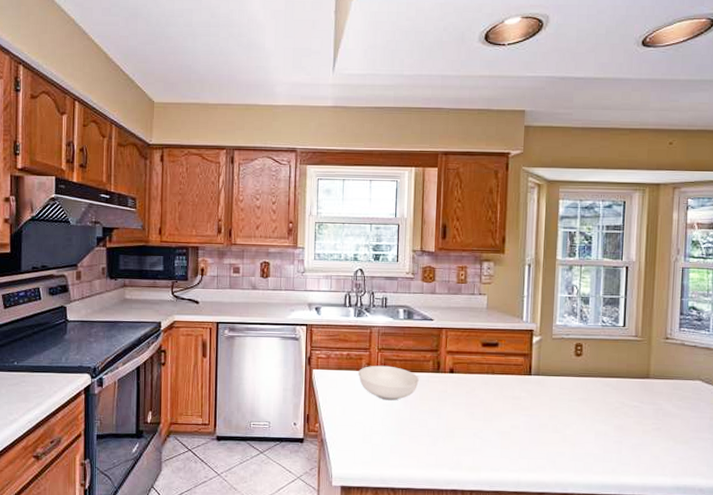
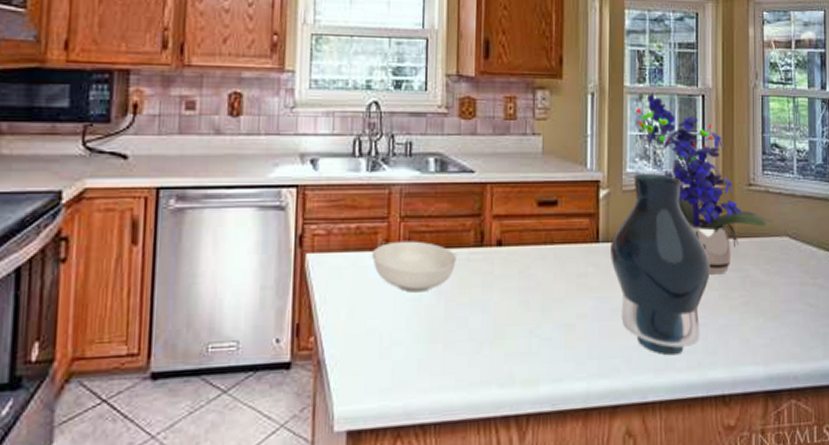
vase: none [540,326,627,462] -> present [611,174,711,356]
flower arrangement: none [566,265,687,406] -> present [636,94,773,275]

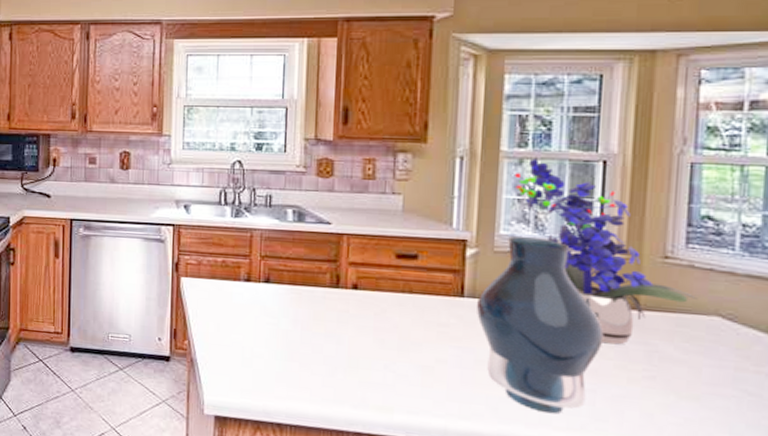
bowl: present [371,241,456,293] -> none [235,275,312,319]

